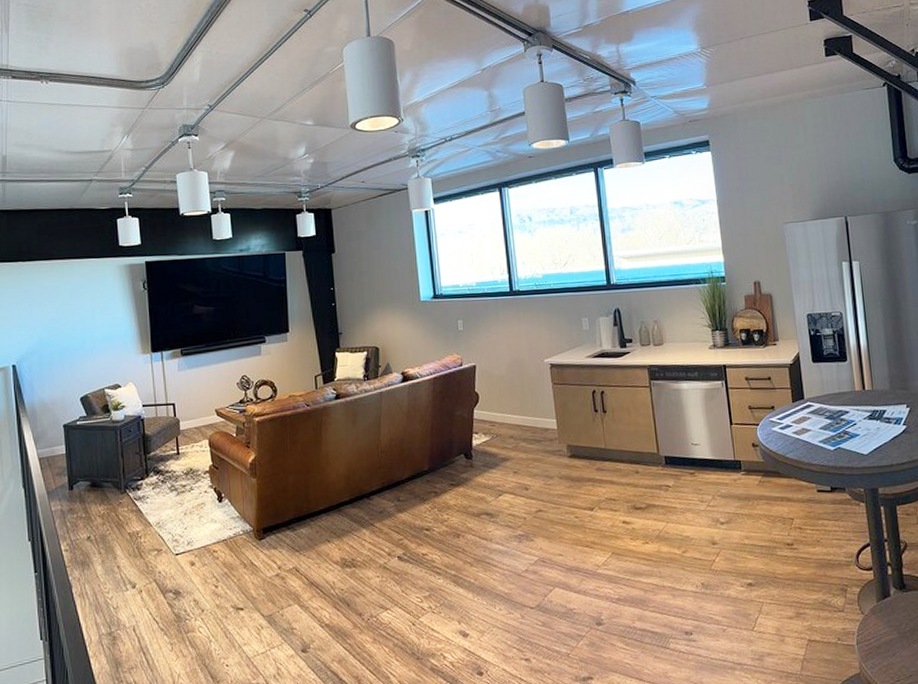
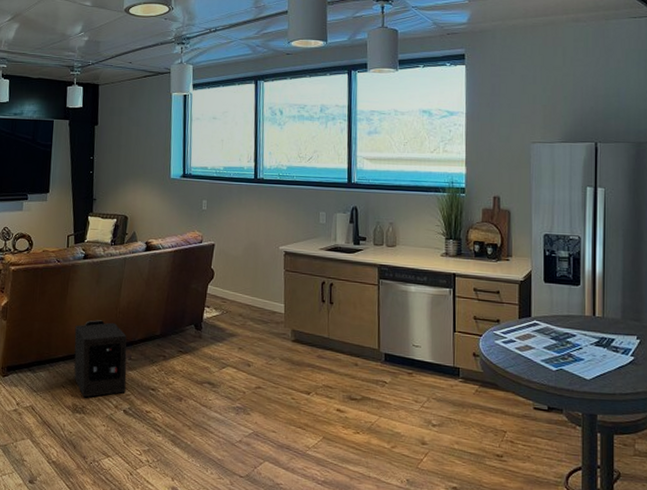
speaker: none [334,463,398,550] -> present [74,320,127,398]

